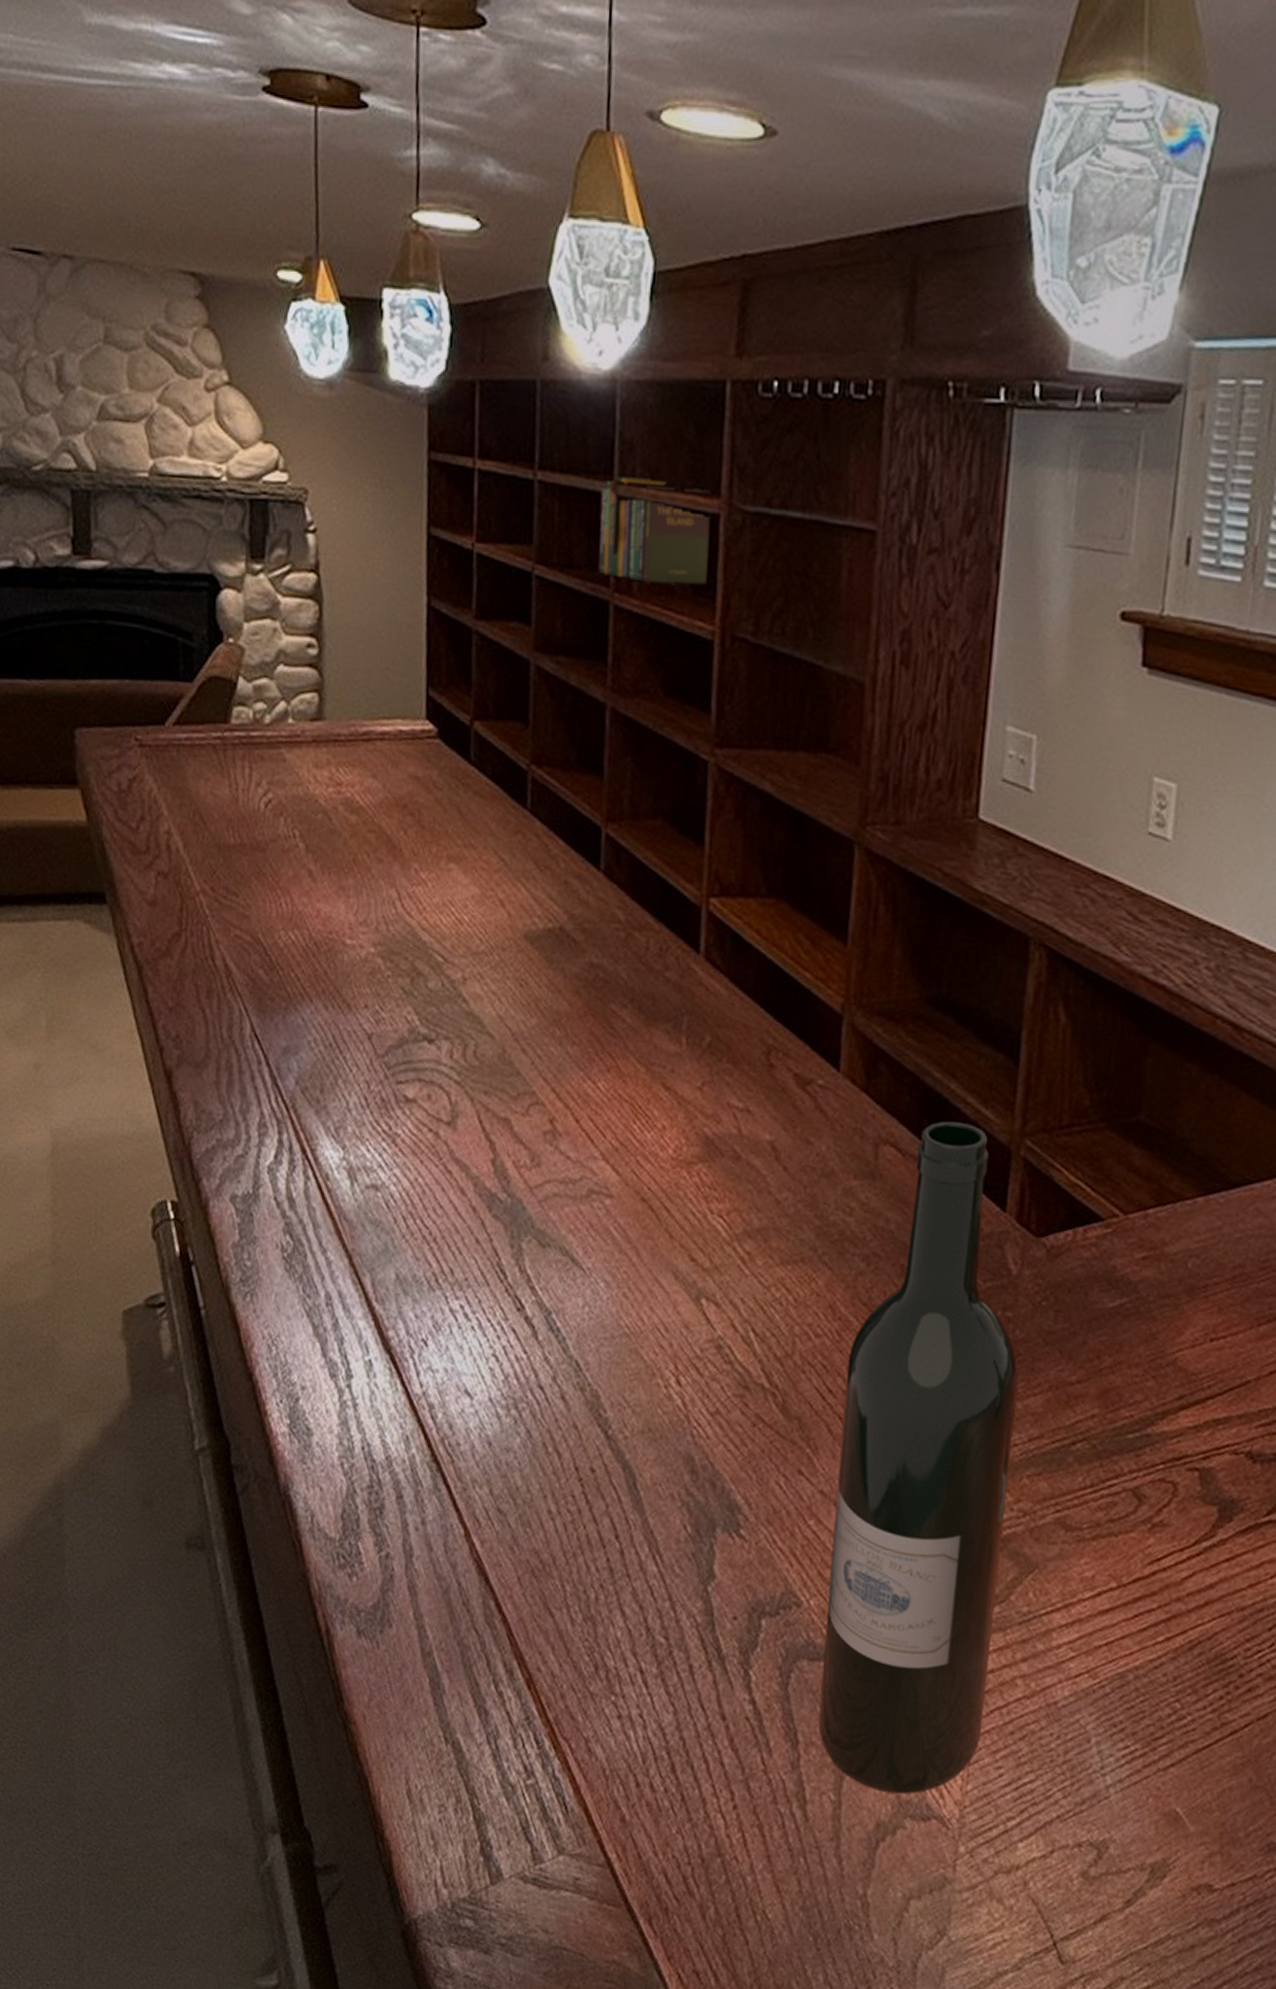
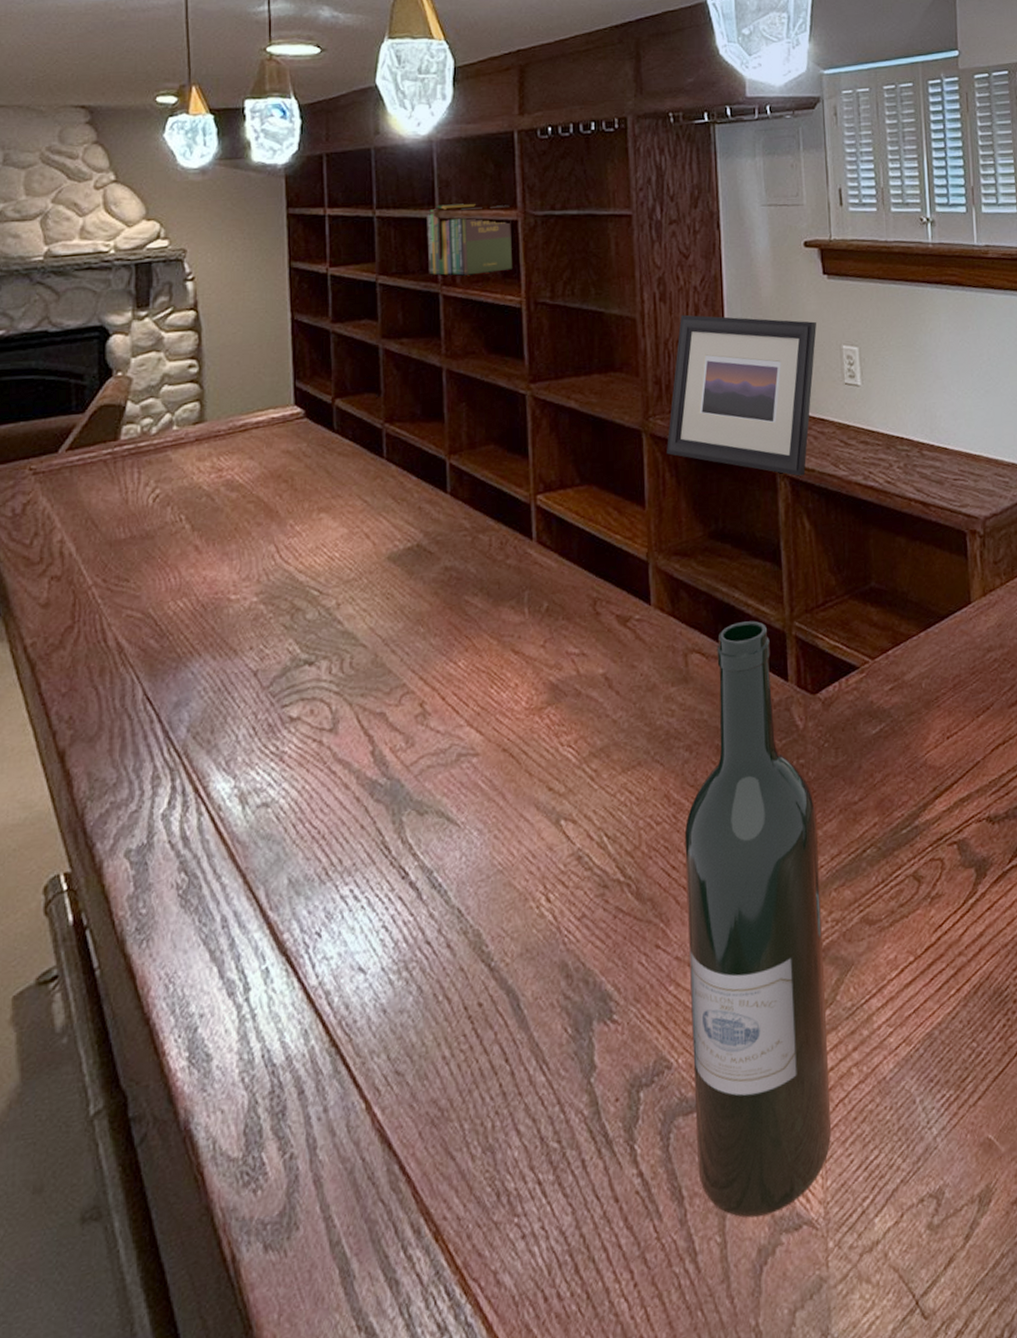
picture frame: none [884,690,1120,950] -> present [667,314,817,476]

